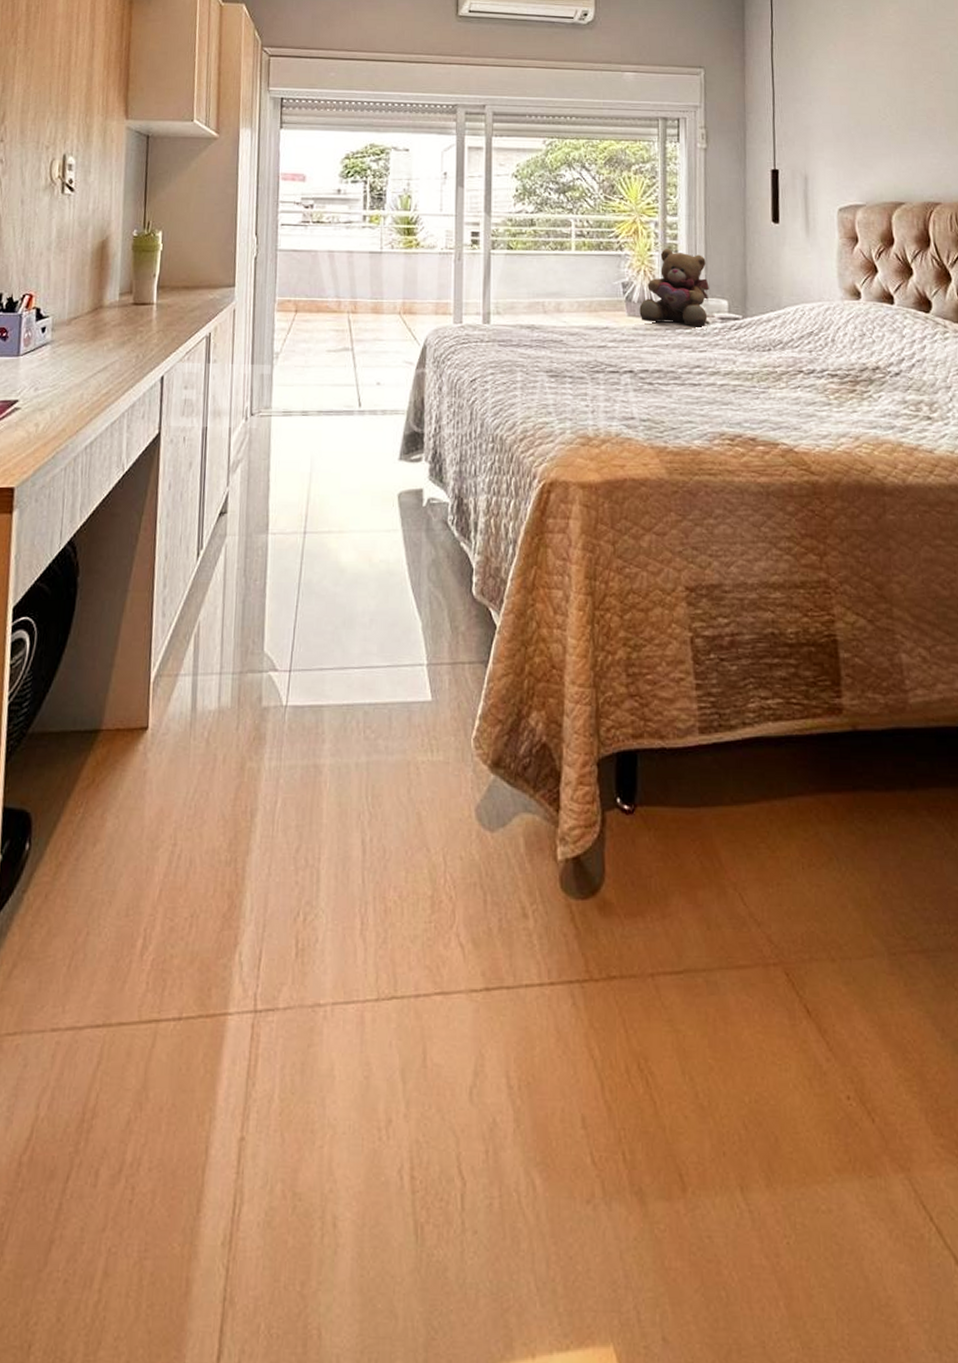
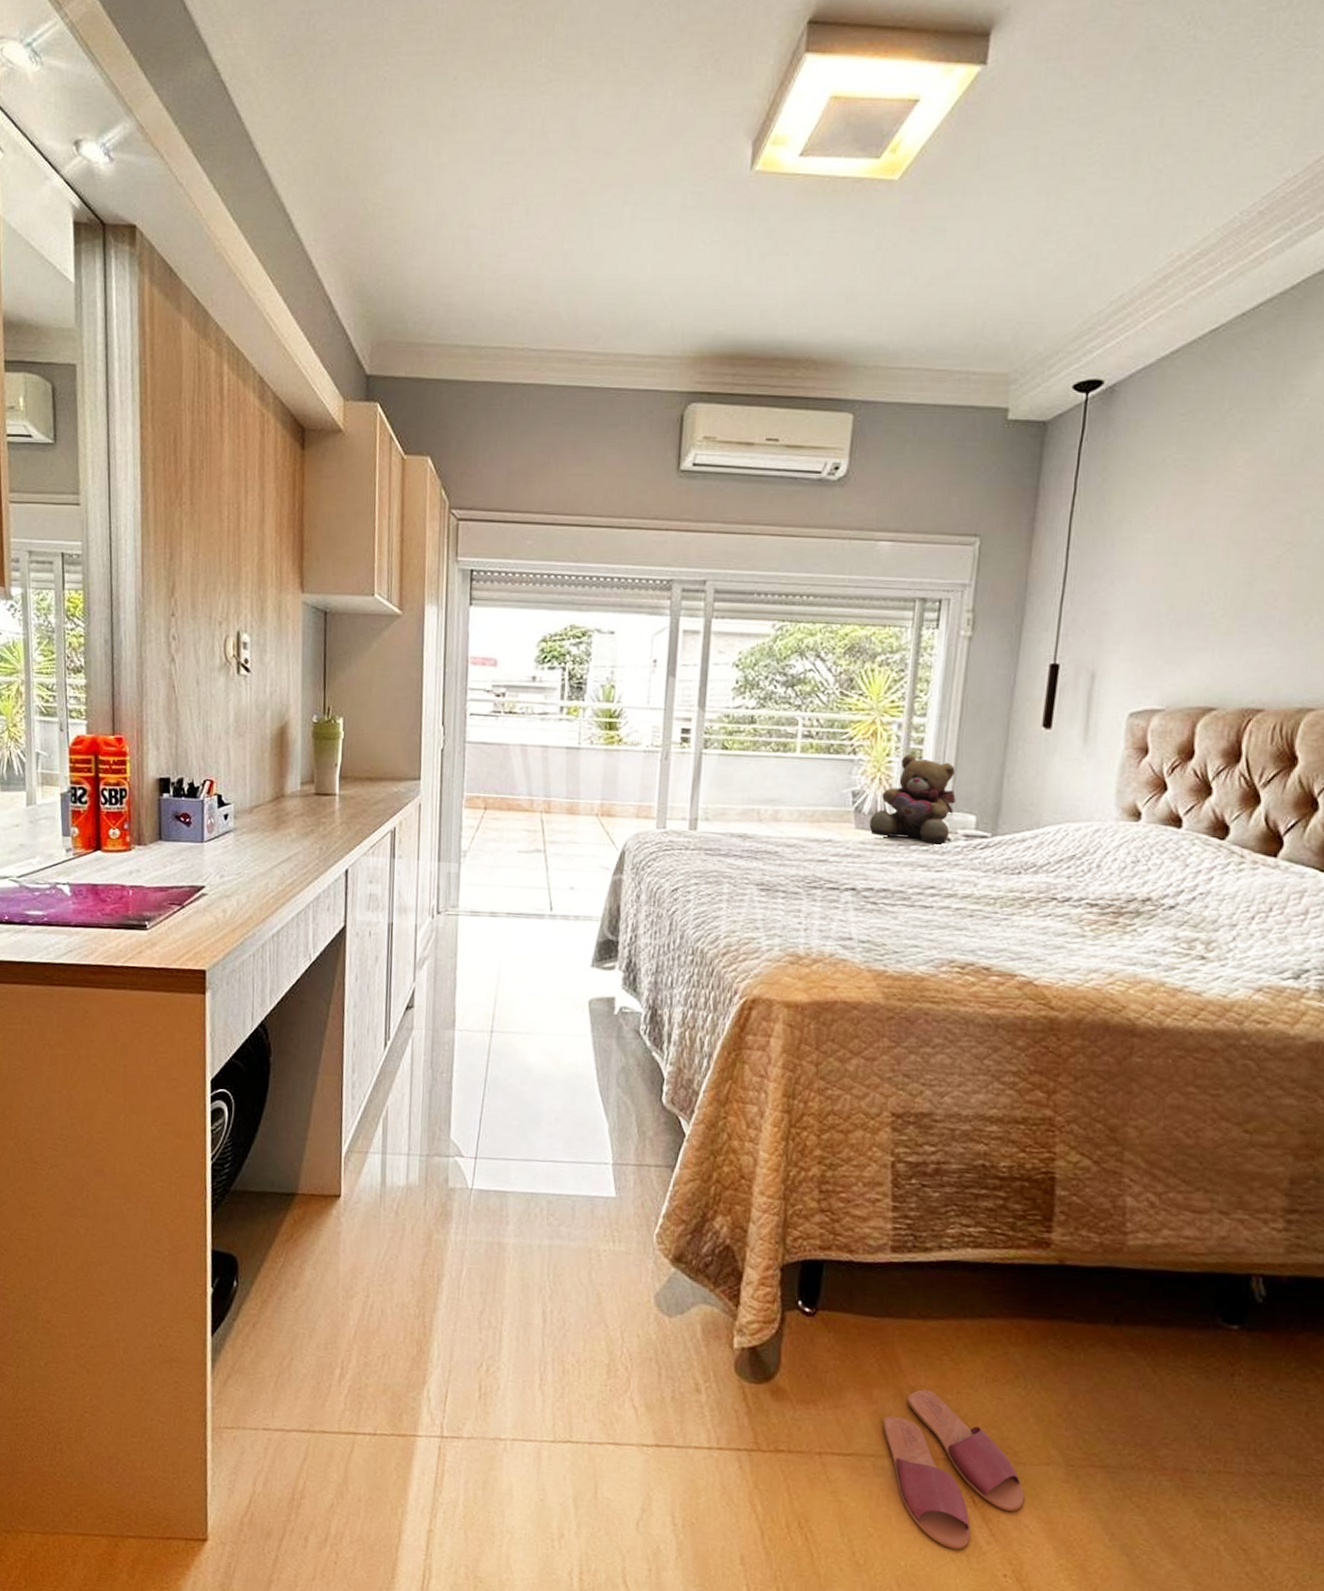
slippers: none [711,885,855,1073] -> present [883,1389,1025,1550]

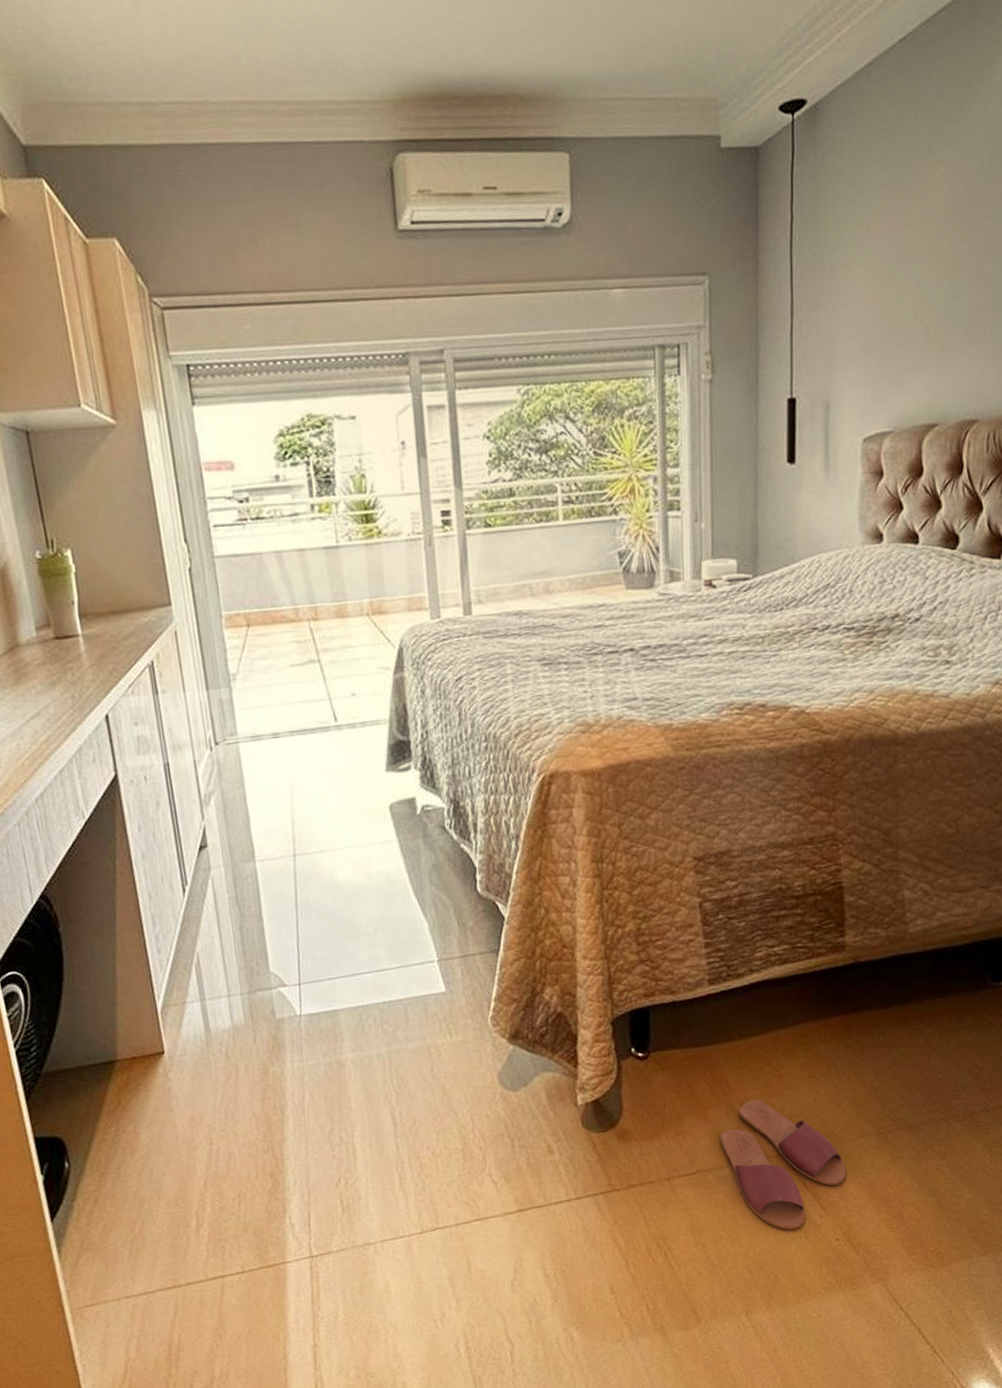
teddy bear: present [869,754,956,845] -> none [638,507,716,594]

